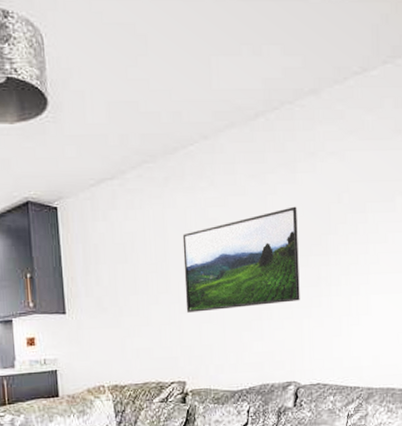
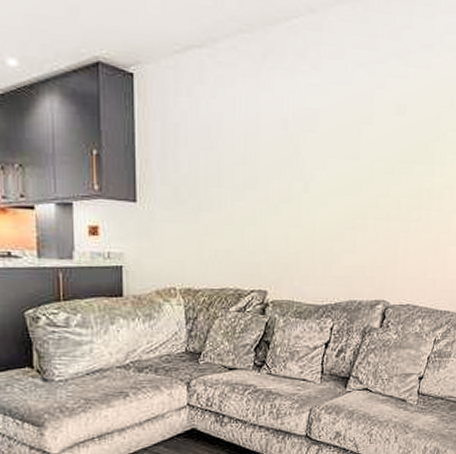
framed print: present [182,206,300,313] -> none [274,105,406,215]

